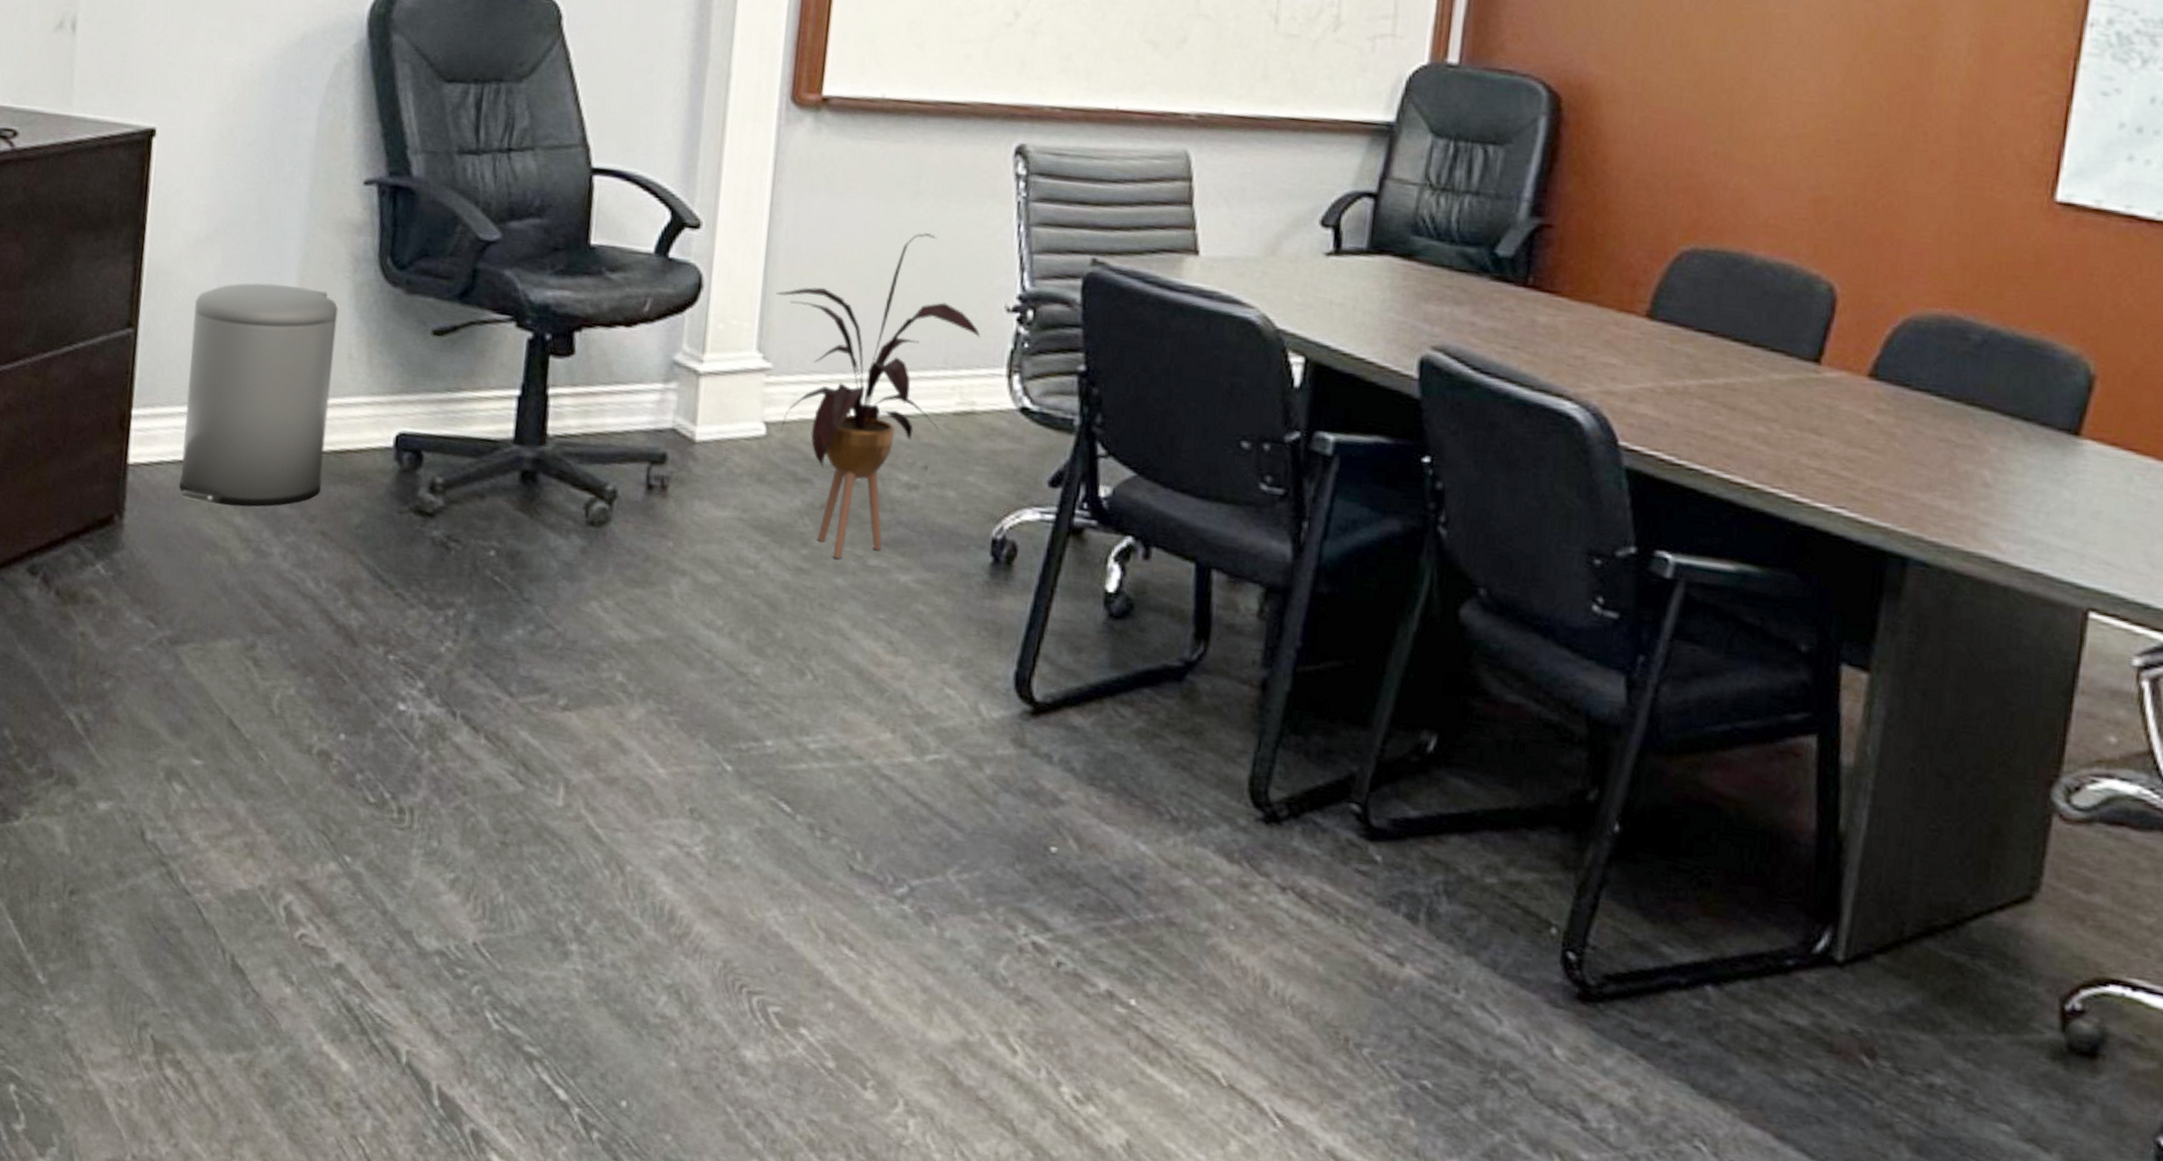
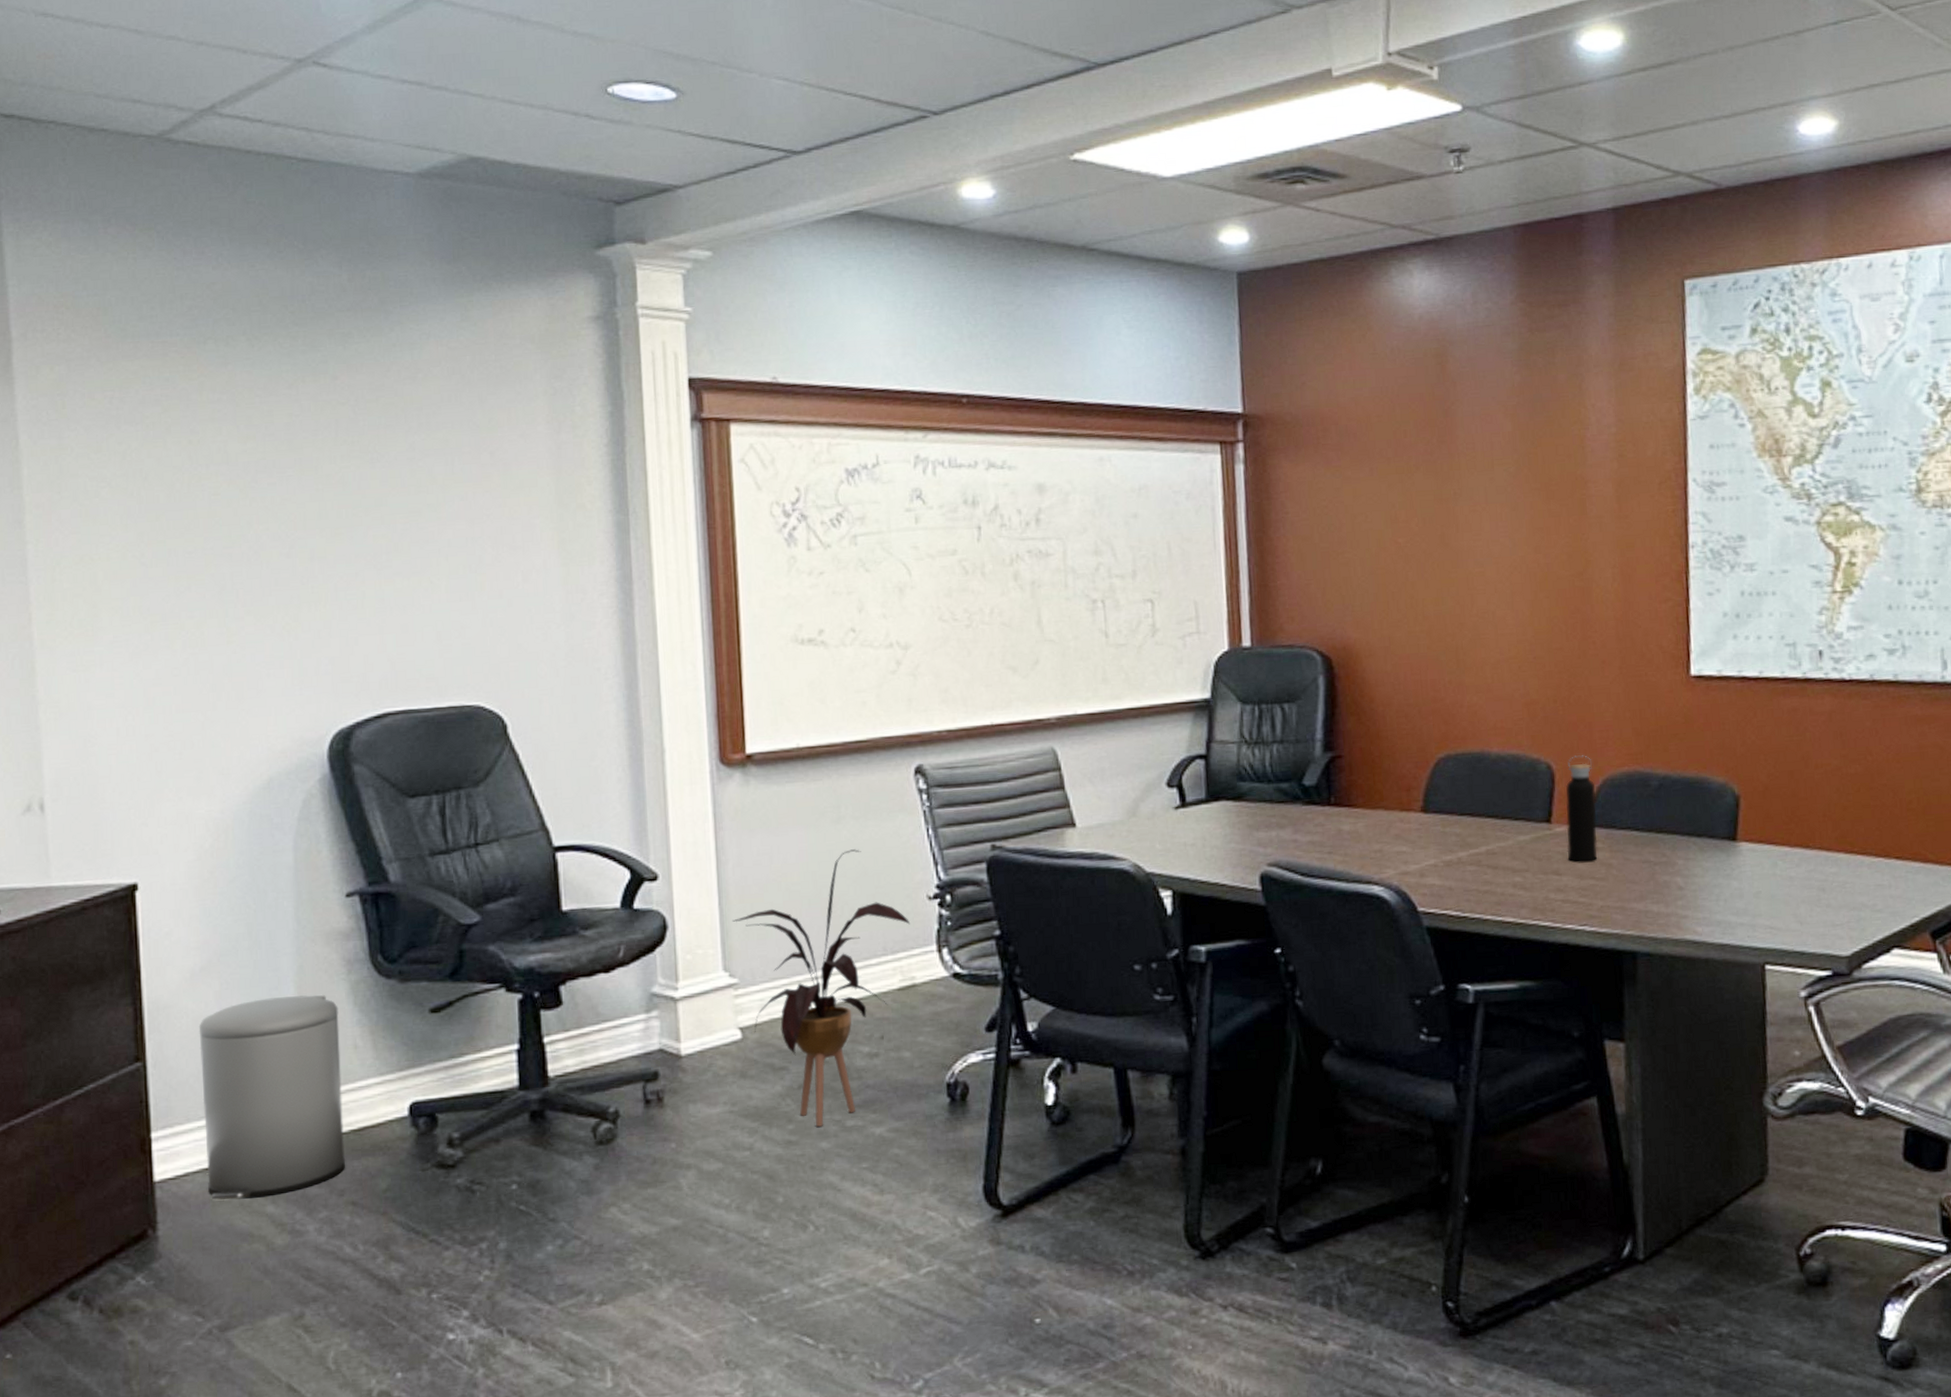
water bottle: none [1835,280,1892,429] -> present [1565,755,1598,864]

